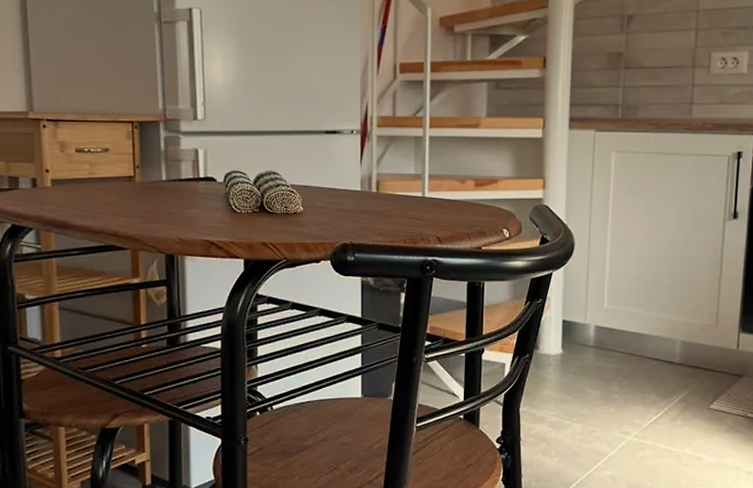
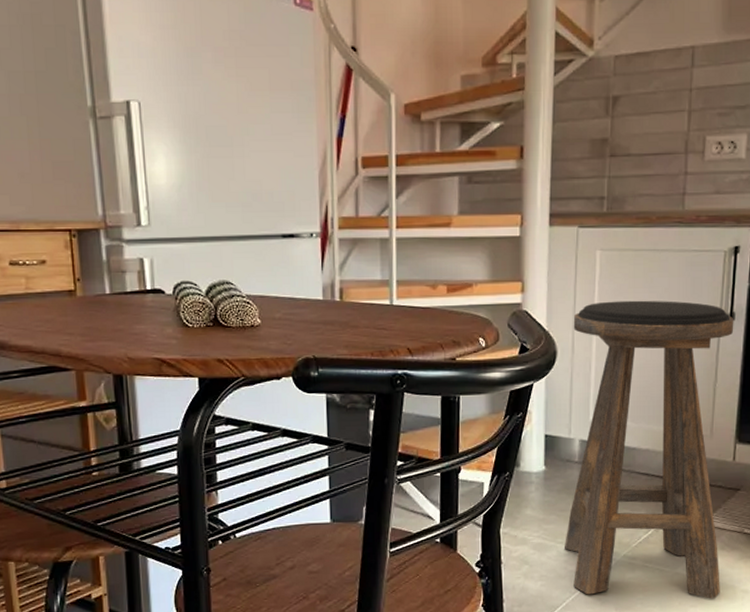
stool: none [580,198,738,479] -> present [565,300,734,599]

